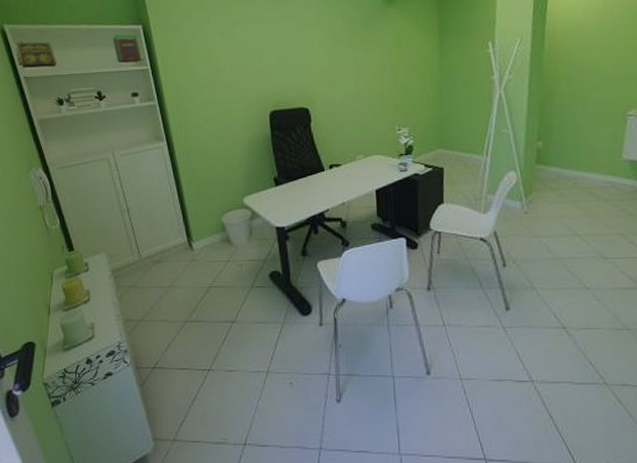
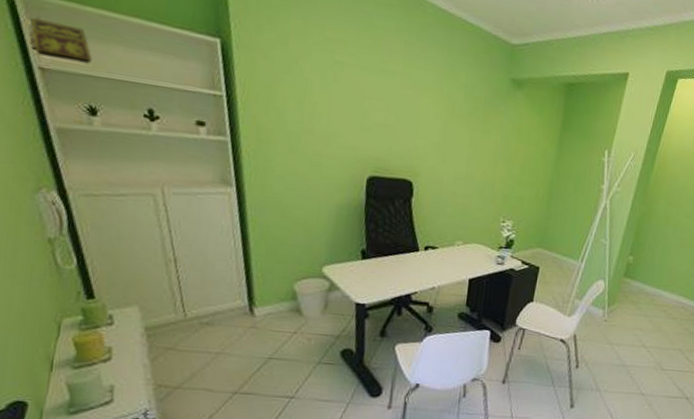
books: present [65,87,98,108] -> none [99,97,148,126]
books: present [112,34,142,64] -> none [177,42,215,85]

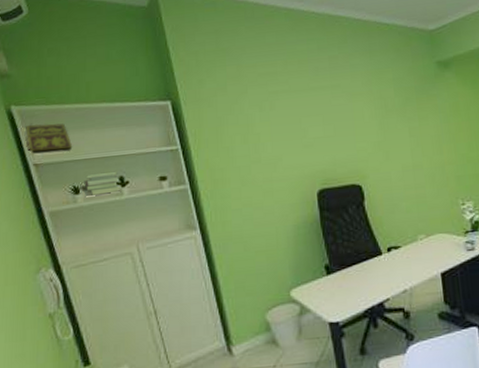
books: none [99,97,148,126] -> present [81,172,120,197]

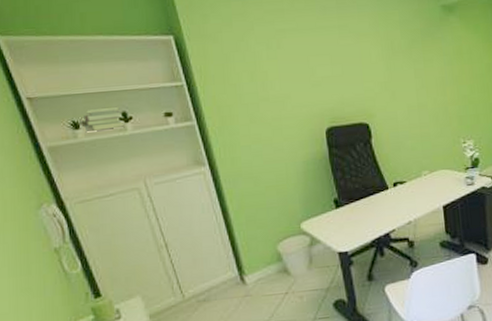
decorative box: present [24,123,73,155] -> none [14,56,70,88]

